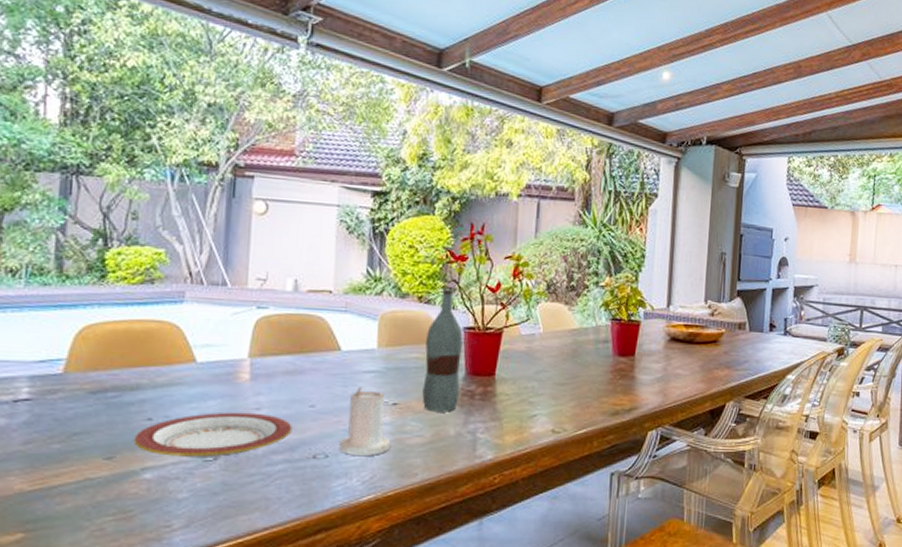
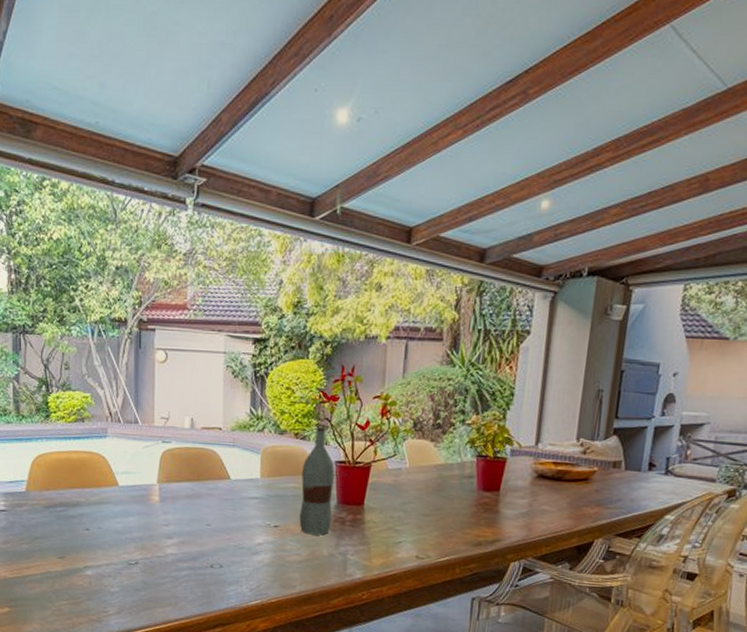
plate: present [133,412,293,458] -> none [78,526,194,563]
candle: present [339,387,391,456] -> none [231,510,273,568]

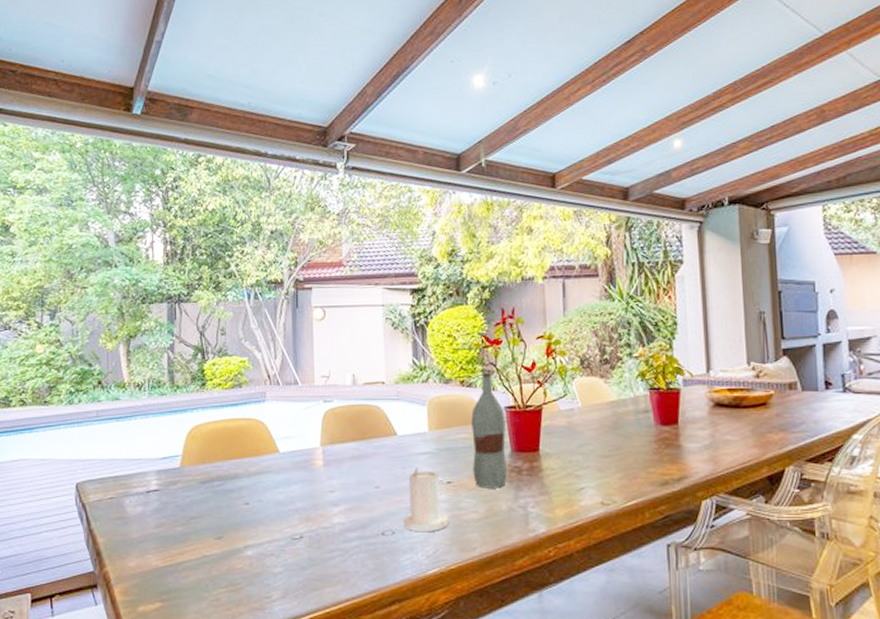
candle: none [231,510,273,568] -> present [403,468,449,531]

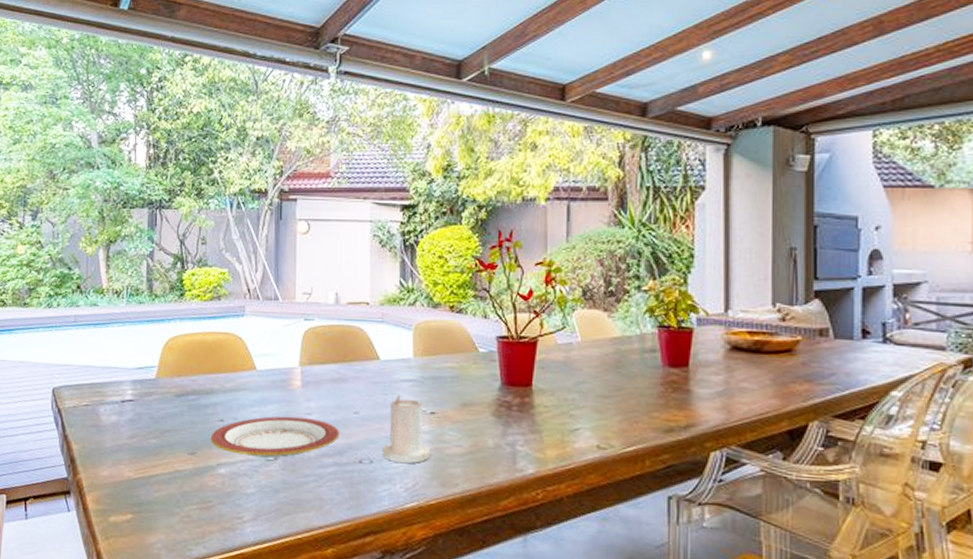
plate: none [236,495,362,537] -> present [210,416,340,458]
bottle: present [471,372,508,488] -> none [459,298,498,423]

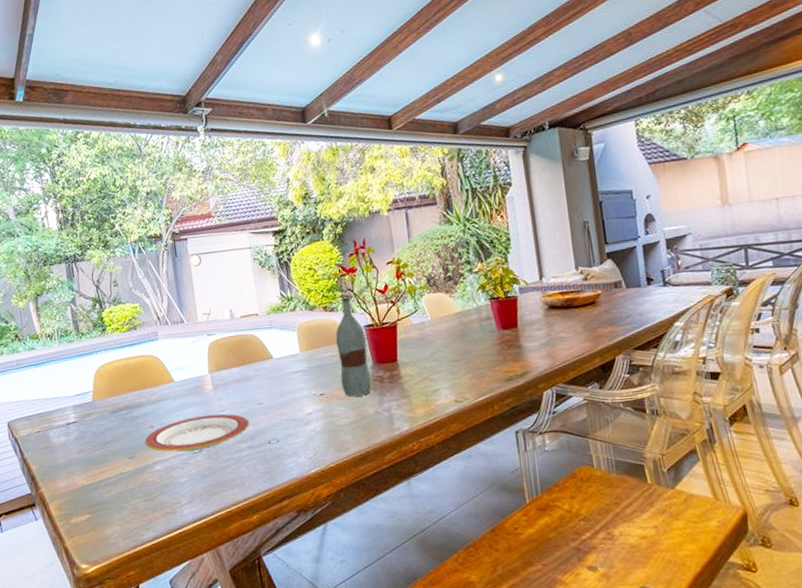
candle: present [382,395,431,463] -> none [285,384,325,438]
bottle: none [459,298,498,423] -> present [335,296,372,397]

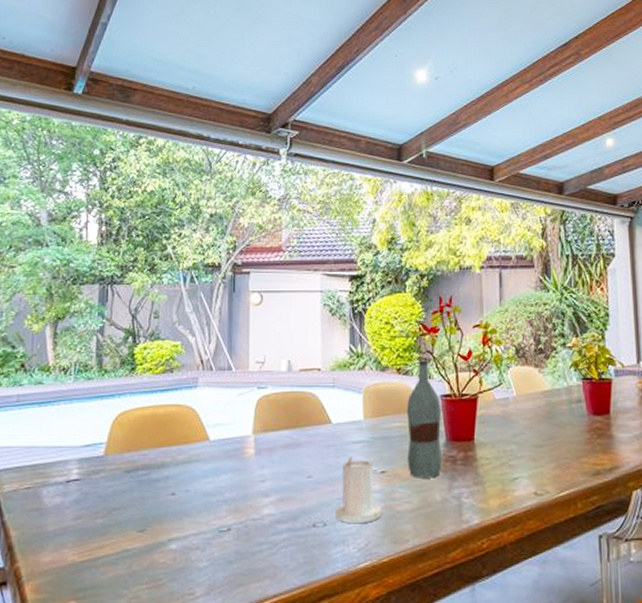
plate: present [144,414,250,452] -> none [161,485,293,529]
candle: none [285,384,325,438] -> present [335,457,382,523]

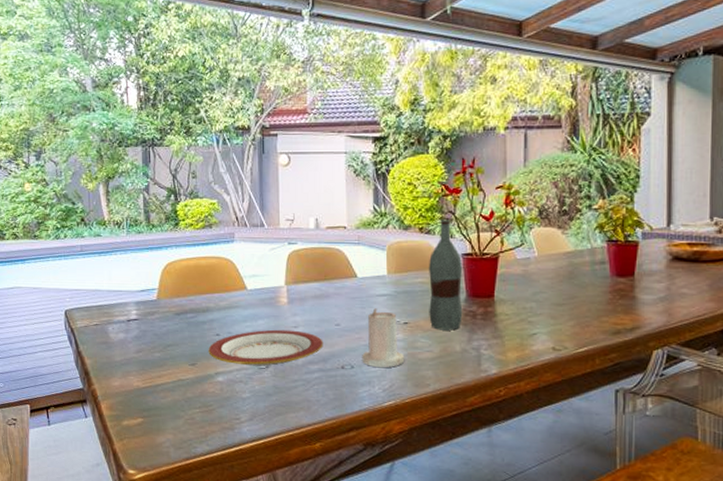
plate: none [161,485,293,529] -> present [208,329,324,367]

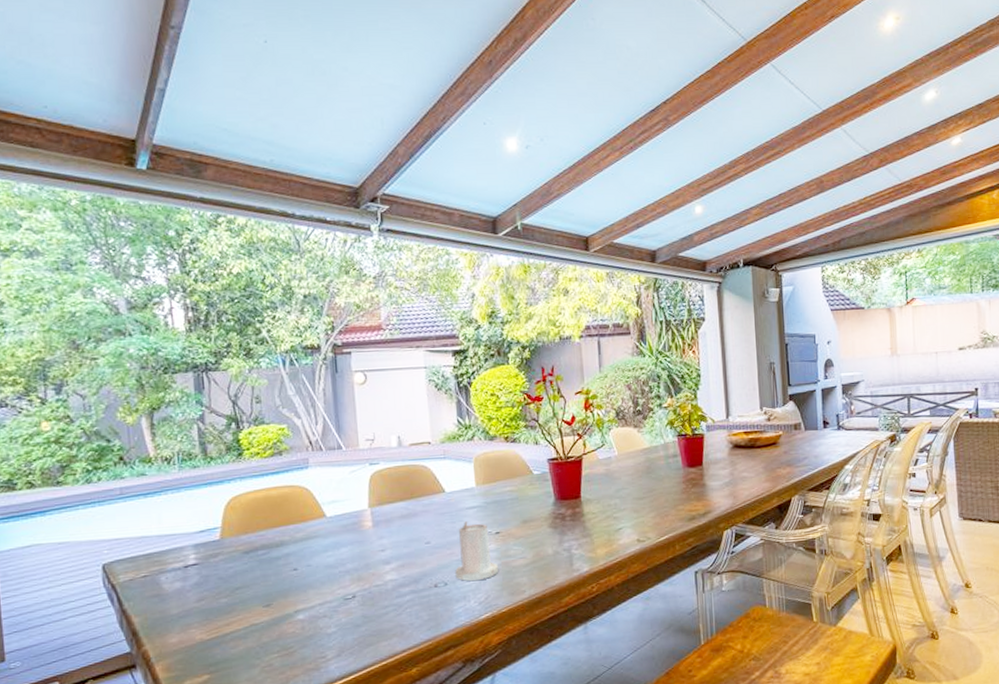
plate: present [208,329,324,367] -> none [285,554,414,599]
bottle: present [429,219,463,331] -> none [516,427,553,536]

